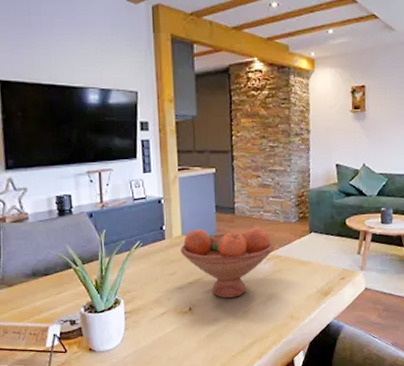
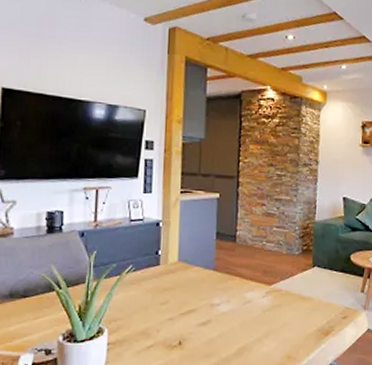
fruit bowl: present [180,227,275,298] -> none [174,256,276,332]

